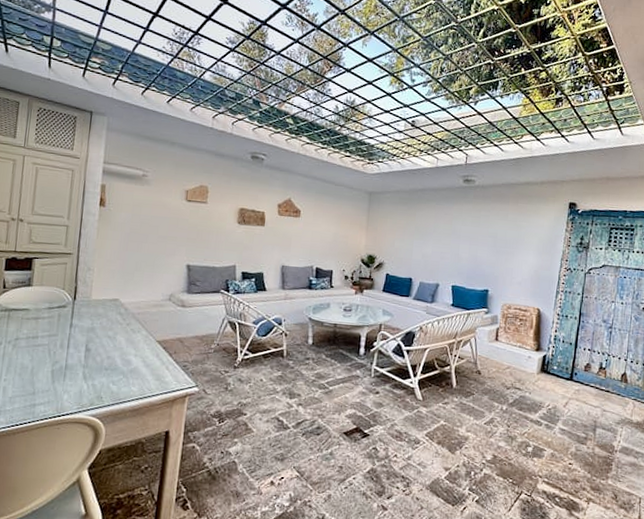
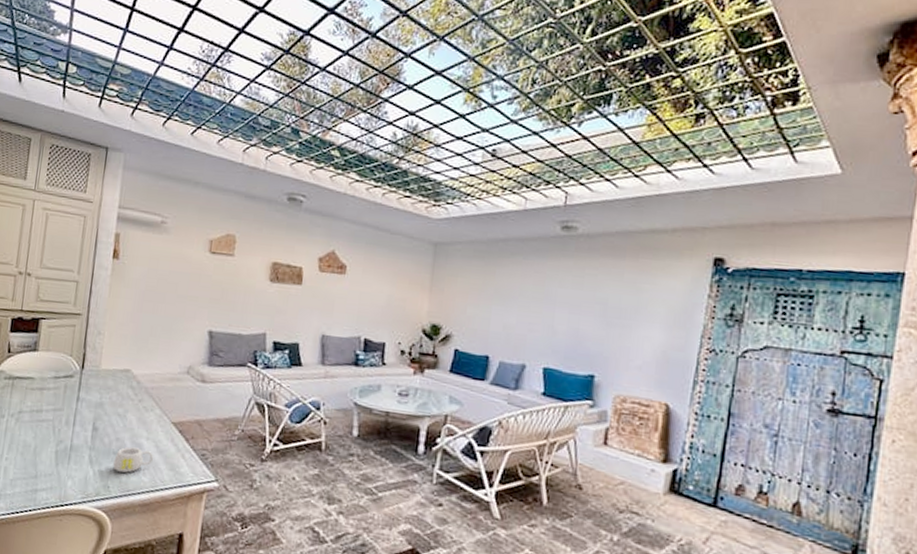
mug: none [105,363,141,385] -> present [113,447,153,473]

